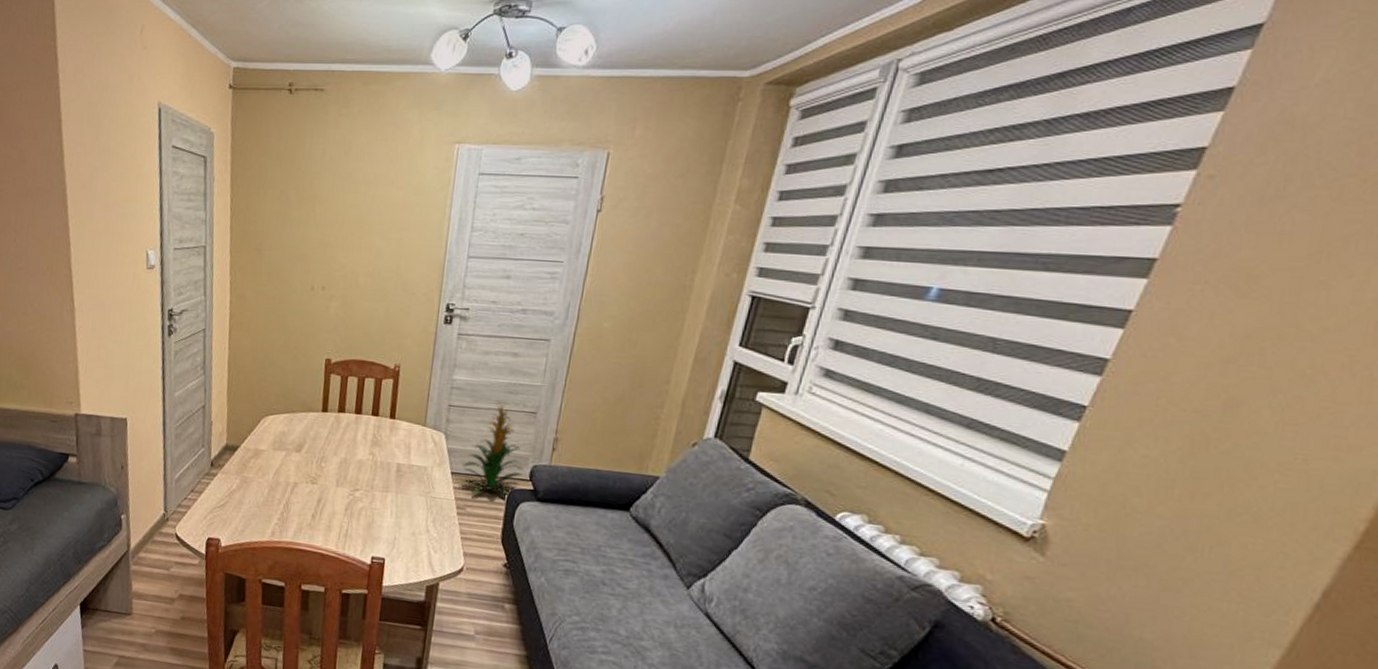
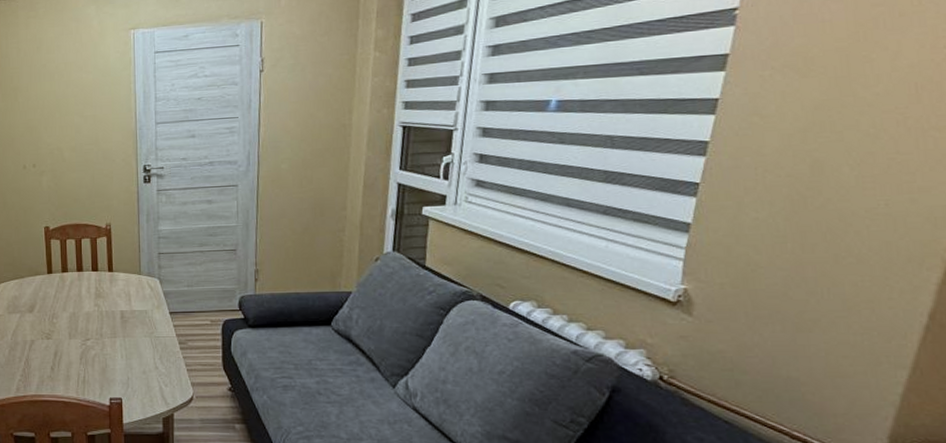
indoor plant: present [460,401,523,498] -> none [178,243,233,330]

